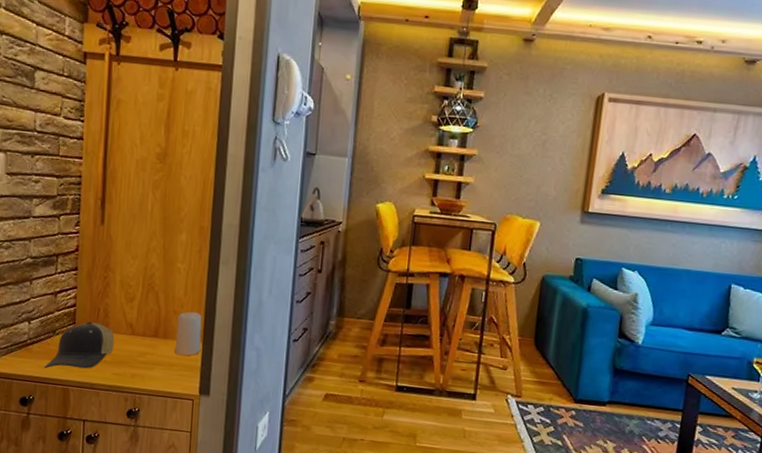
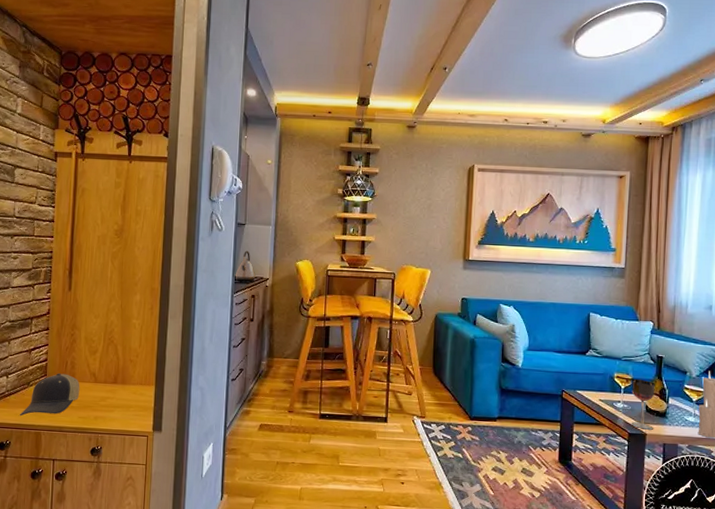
candle: present [174,311,202,357] -> none [131,360,154,399]

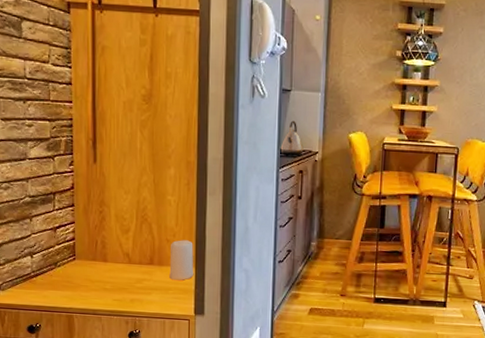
baseball cap: present [19,373,80,416] -> none [48,253,113,299]
candle: none [131,360,154,399] -> present [169,240,194,281]

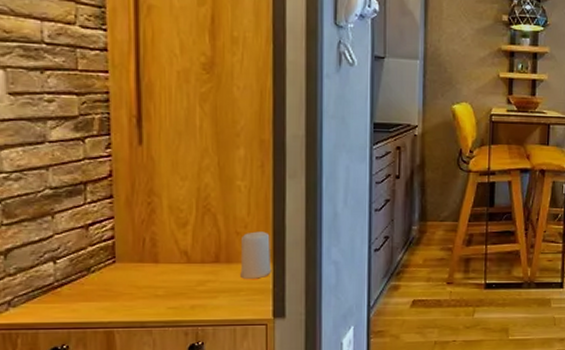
kettle: present [280,120,304,157] -> none [374,91,401,131]

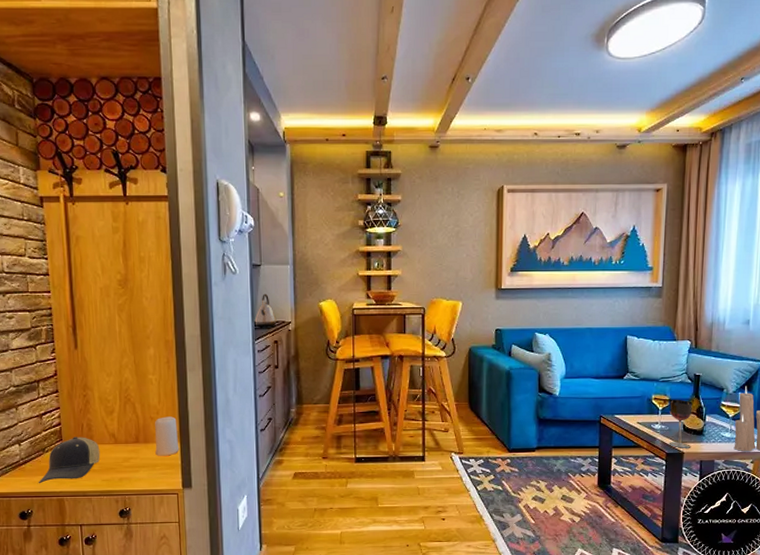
baseball cap: none [78,254,167,312] -> present [38,437,101,484]
kettle: none [374,91,401,131] -> present [254,293,277,328]

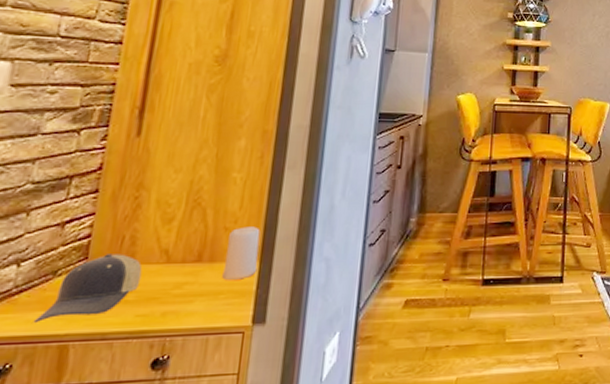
kettle: present [254,293,277,328] -> none [379,82,406,121]

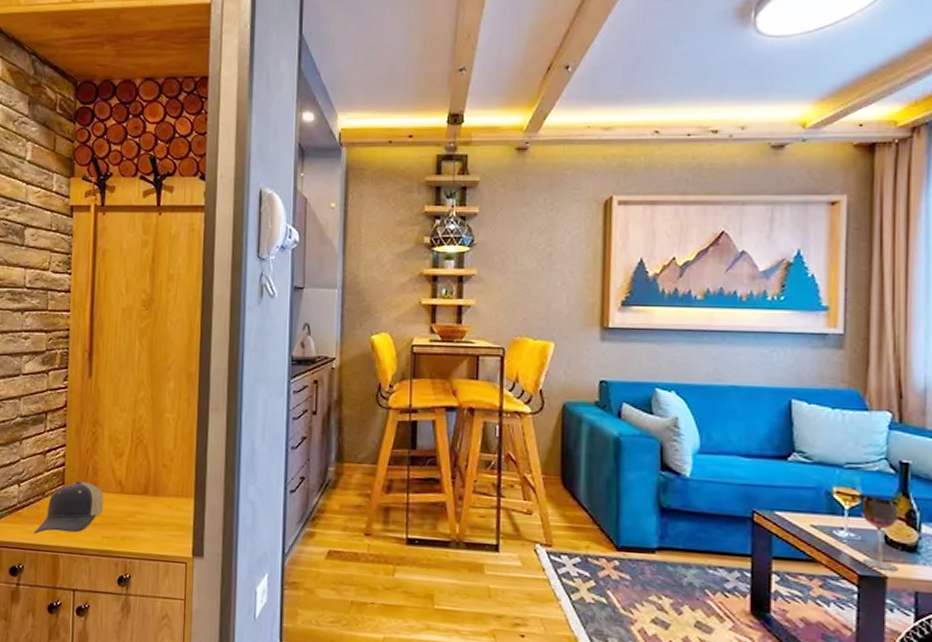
candle: present [222,226,261,281] -> none [165,465,193,515]
kettle: none [379,82,406,121] -> present [292,322,318,364]

